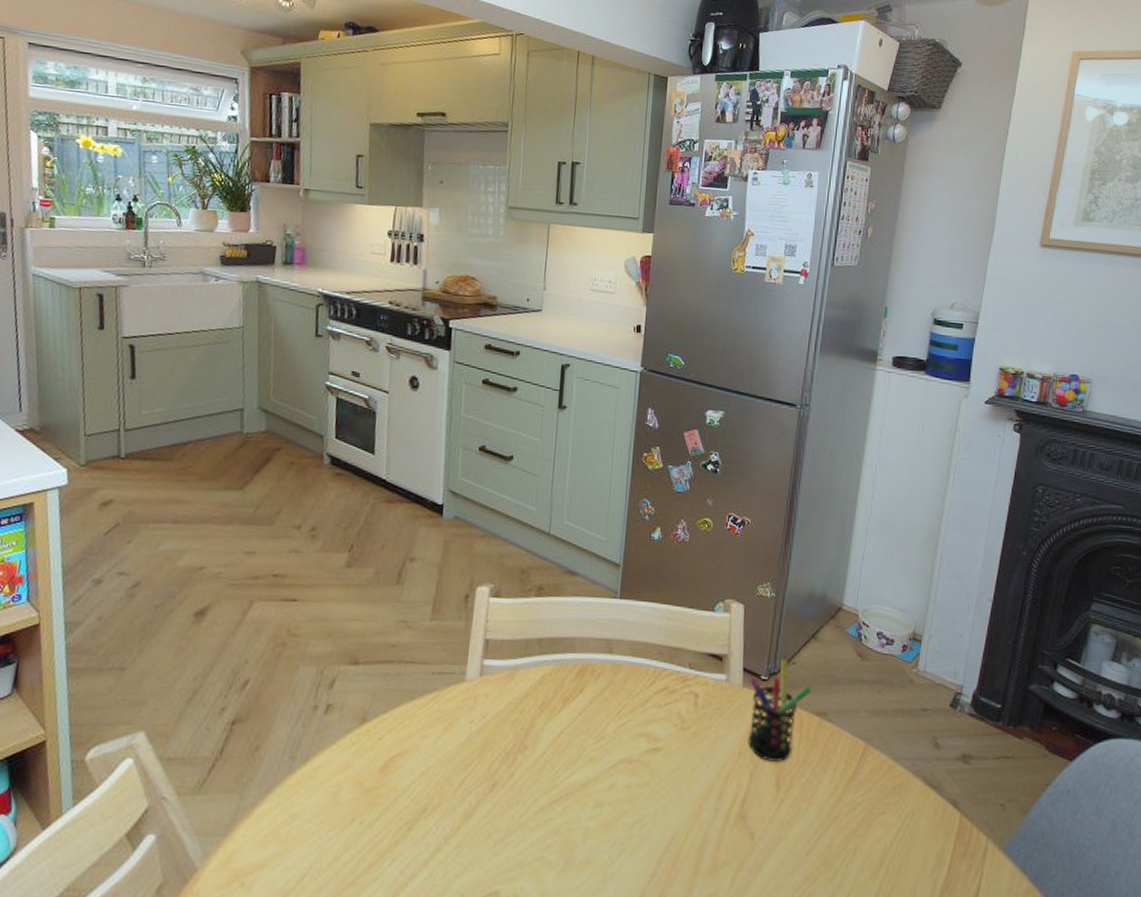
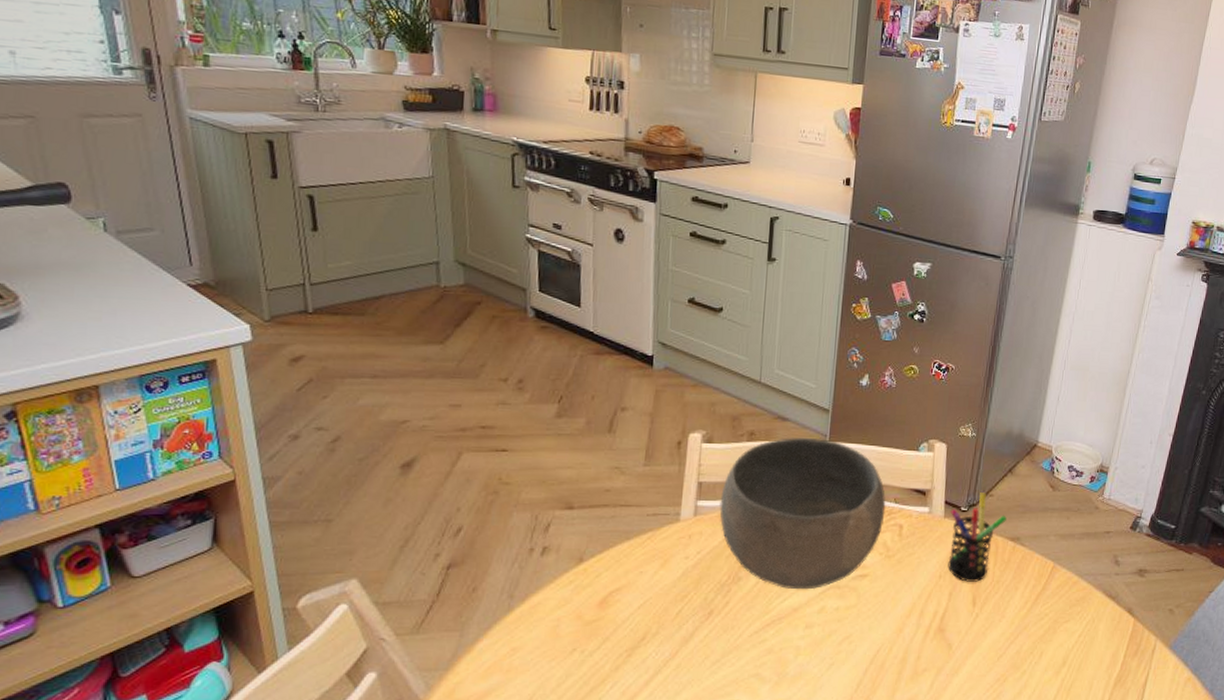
bowl: none [506,594,680,764] -> present [719,438,886,590]

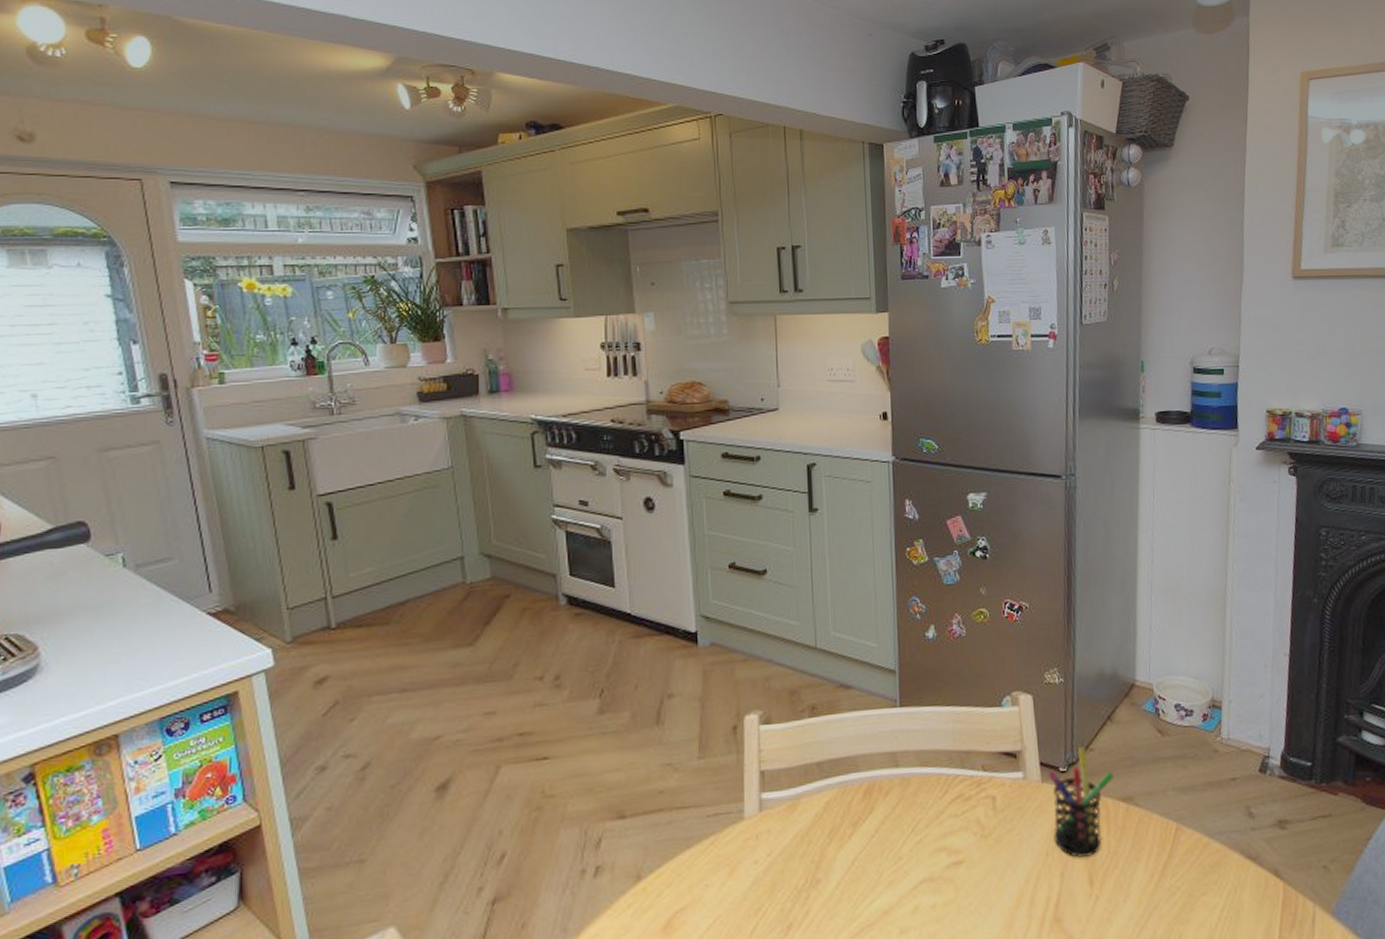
bowl: present [719,438,886,590] -> none [786,704,974,888]

